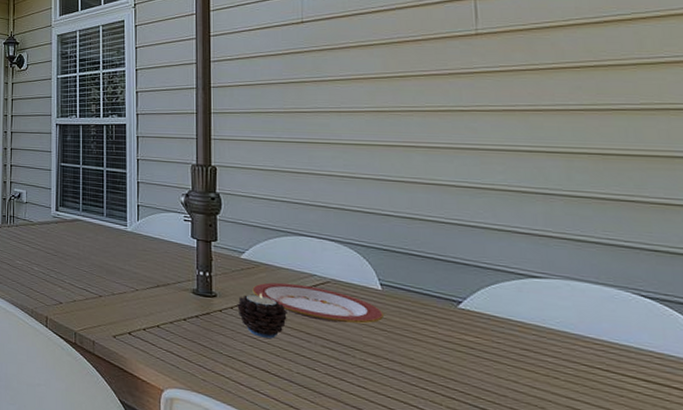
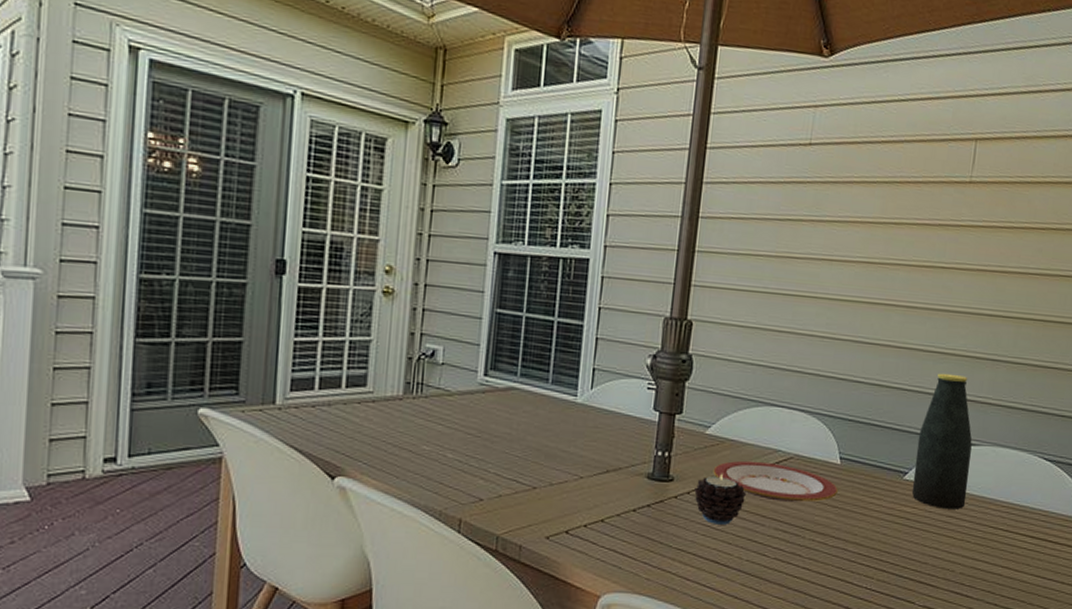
bottle: none [467,206,543,343] -> present [911,373,973,509]

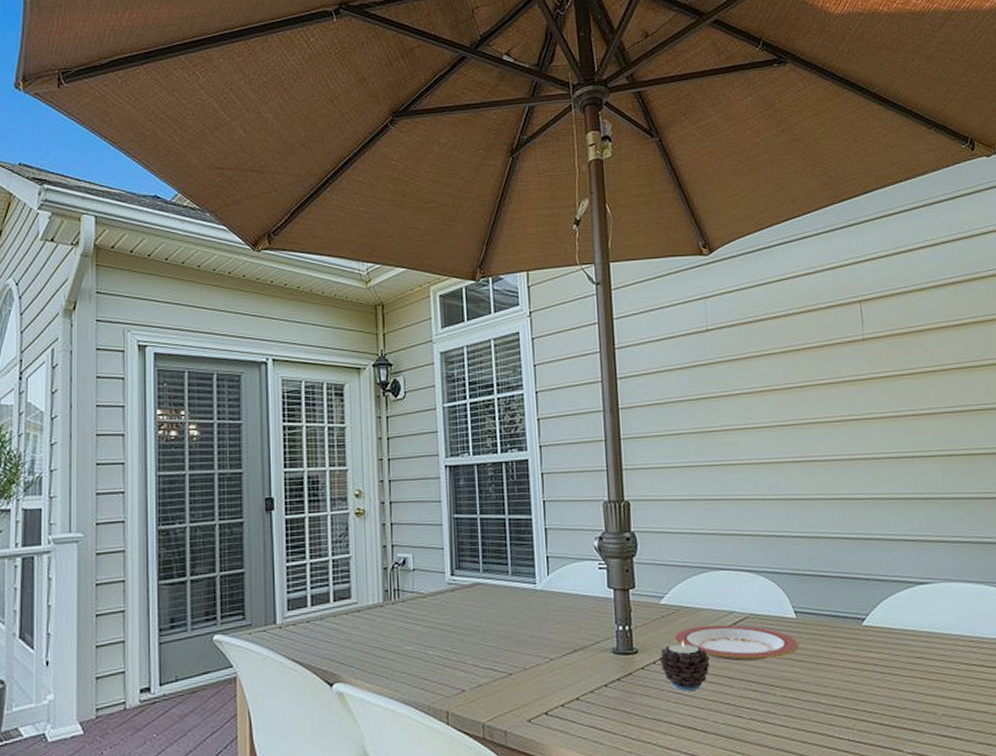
bottle: present [911,373,973,509] -> none [867,517,932,651]

